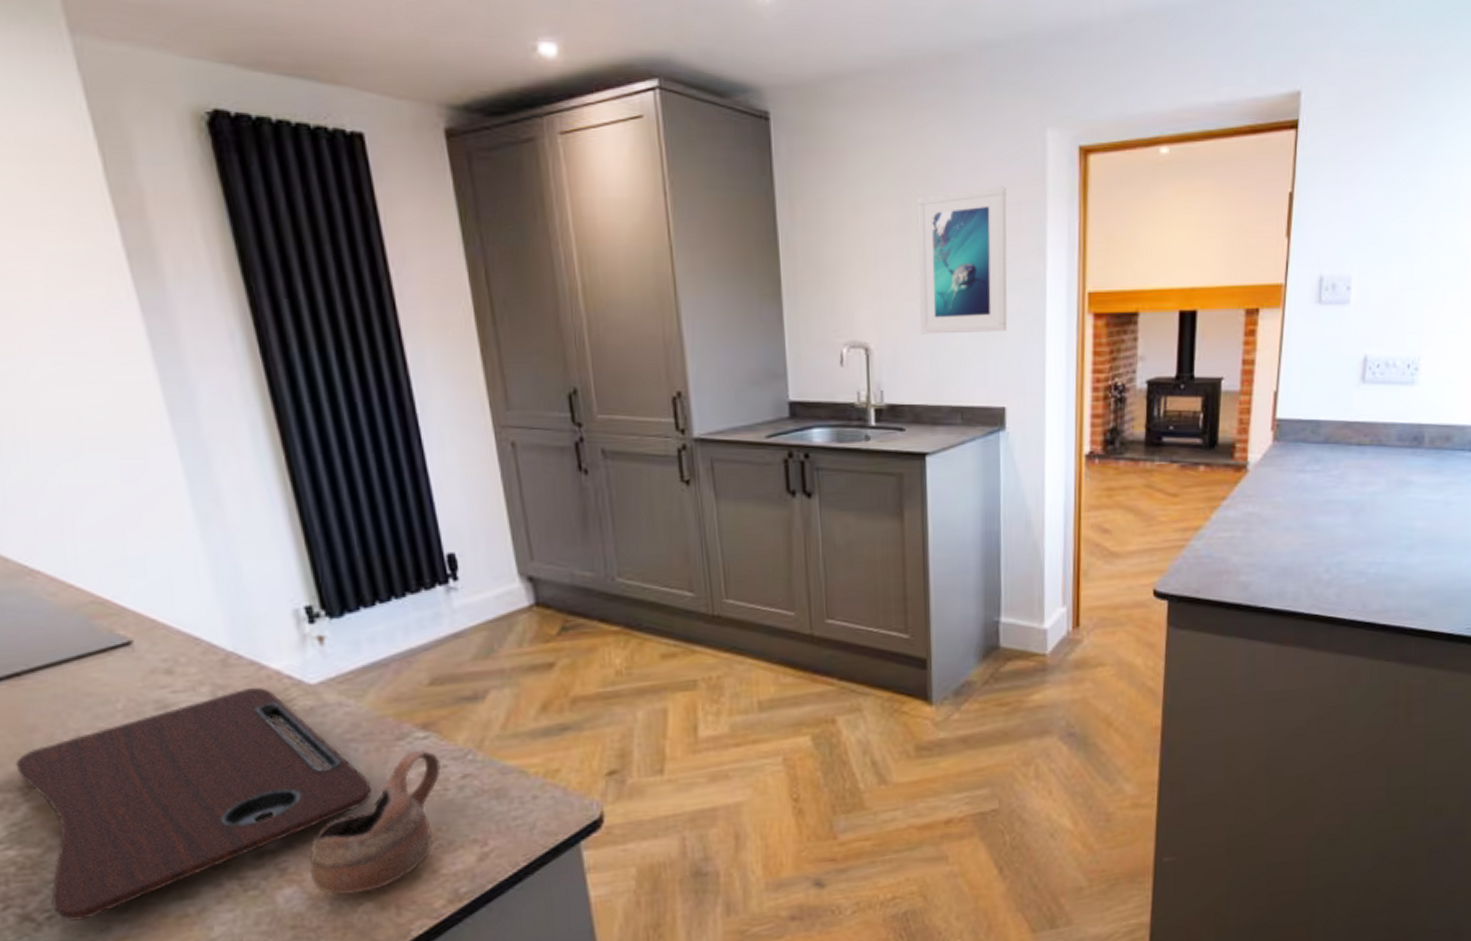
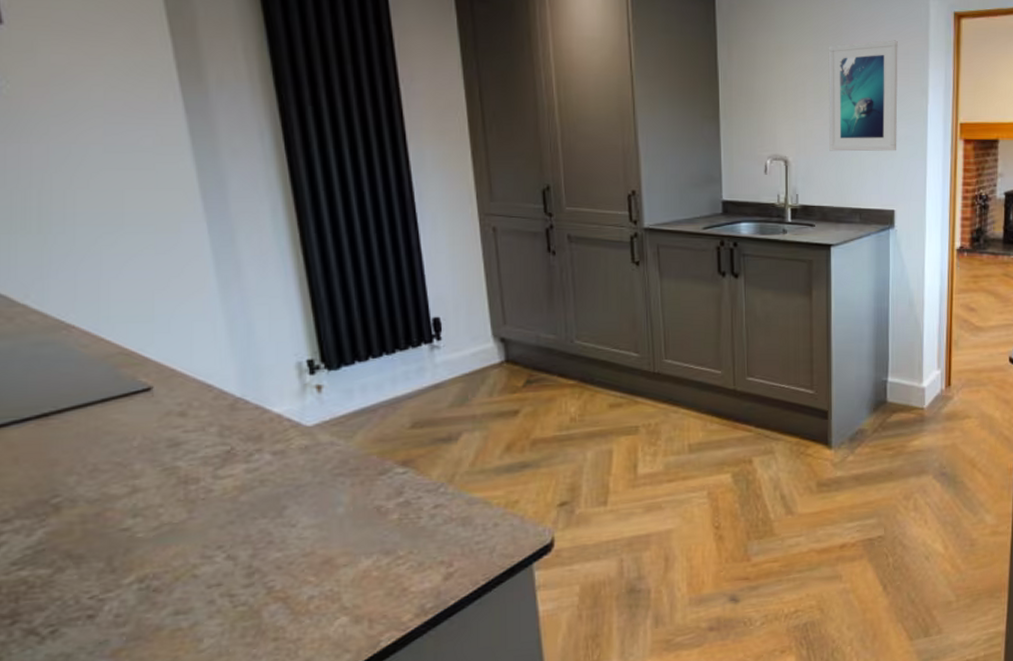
cutting board: present [15,686,372,921] -> none [36,427,354,635]
cup: present [309,749,441,896] -> none [294,483,416,611]

